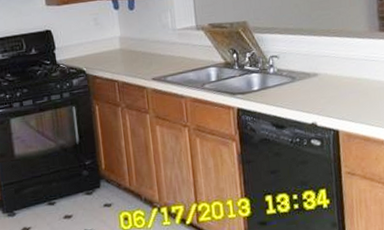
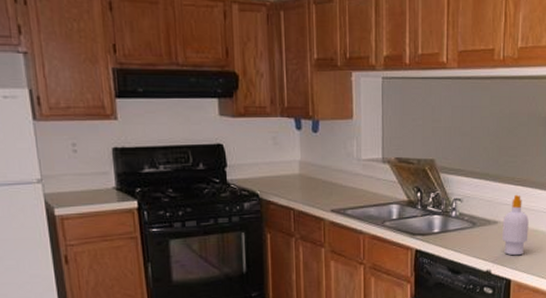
soap bottle: none [322,45,352,106] -> present [502,194,529,256]

